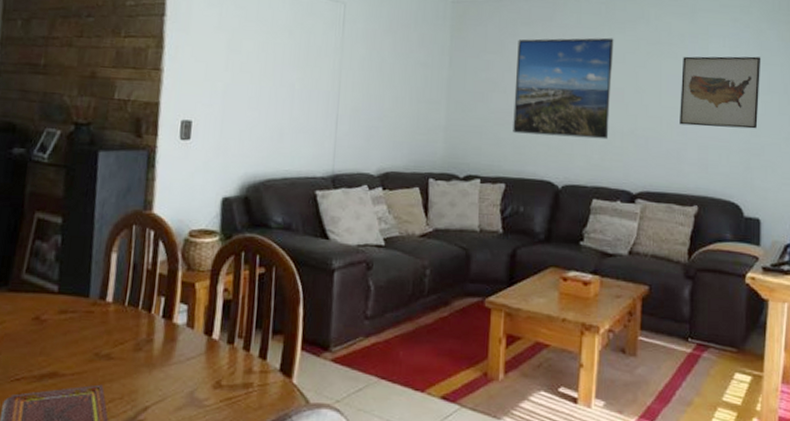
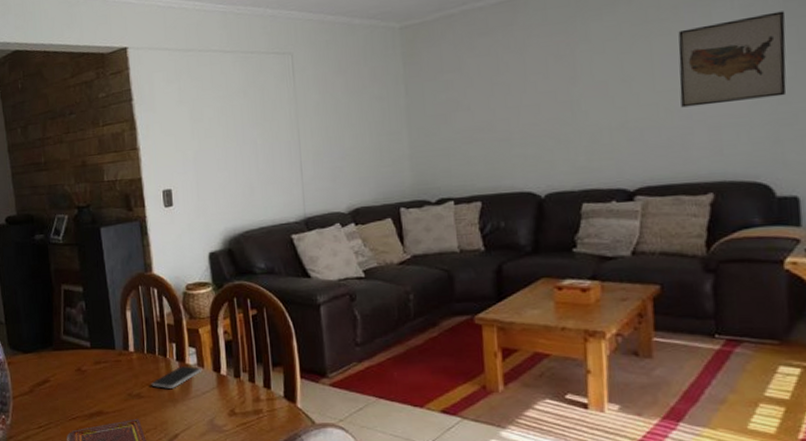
smartphone: none [126,323,190,351] -> present [151,365,201,389]
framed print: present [513,37,614,140] -> none [477,28,594,149]

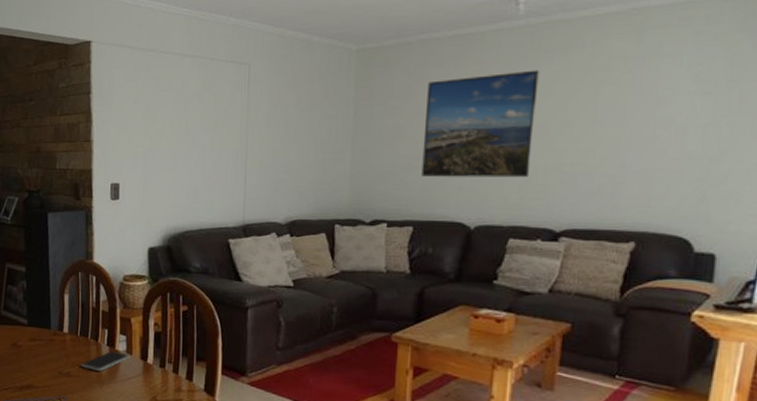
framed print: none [477,28,594,149] -> present [421,70,539,178]
wall art: present [678,11,787,108] -> none [617,73,731,157]

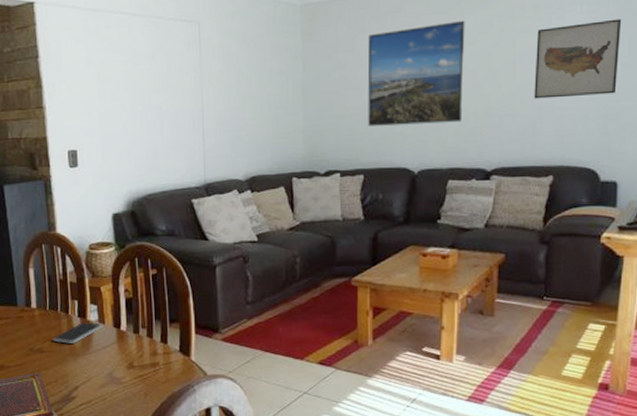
wall art: none [617,73,731,157] -> present [534,19,622,99]

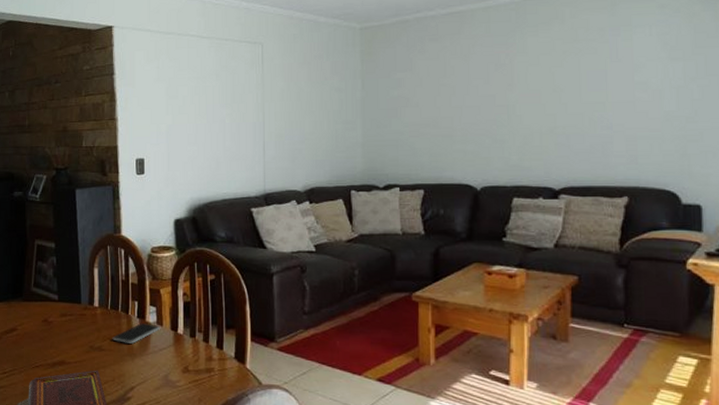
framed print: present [367,20,465,126] -> none [427,42,527,142]
wall art: present [534,19,622,99] -> none [602,41,696,119]

